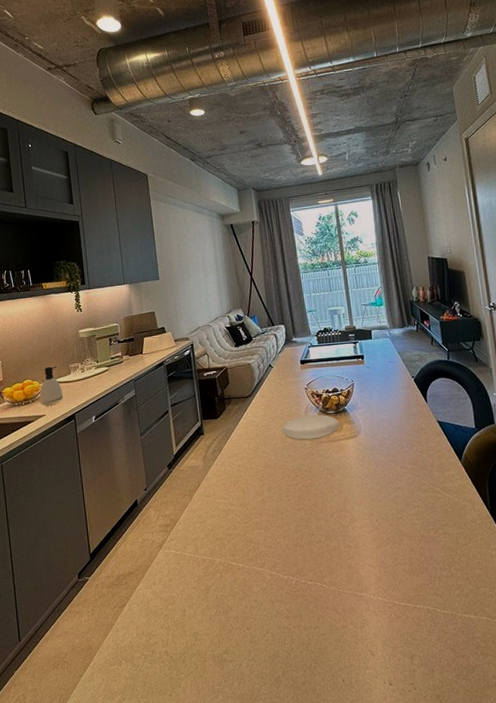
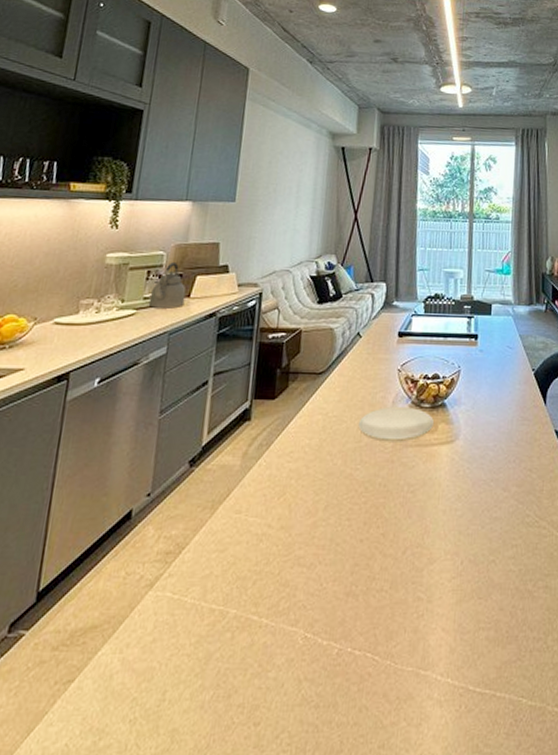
soap dispenser: present [39,366,63,406] -> none [21,299,62,356]
kettle: none [115,330,140,364] -> present [148,262,187,309]

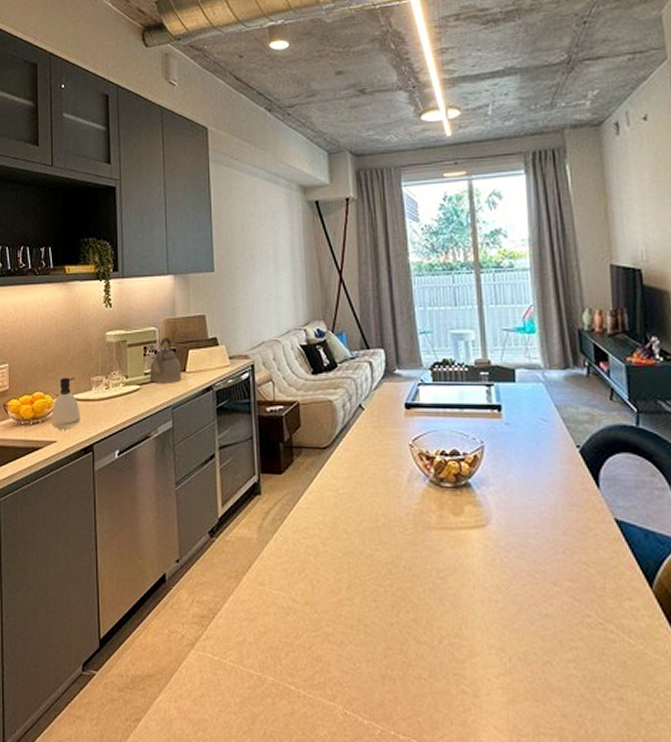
soap dispenser: none [21,299,62,356] -> present [51,377,80,430]
plate: present [358,406,435,442] -> none [372,484,460,524]

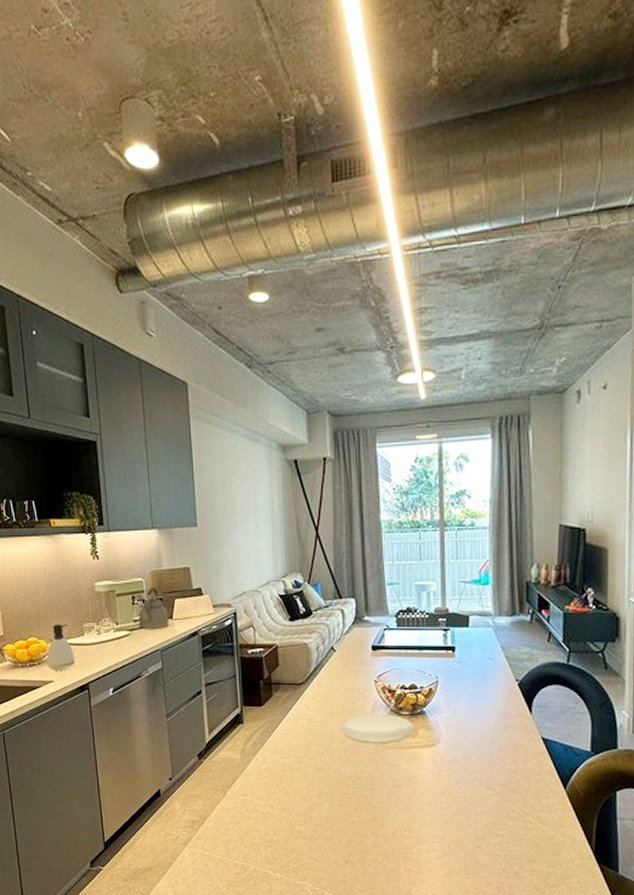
plate: none [372,484,460,524] -> present [341,713,415,744]

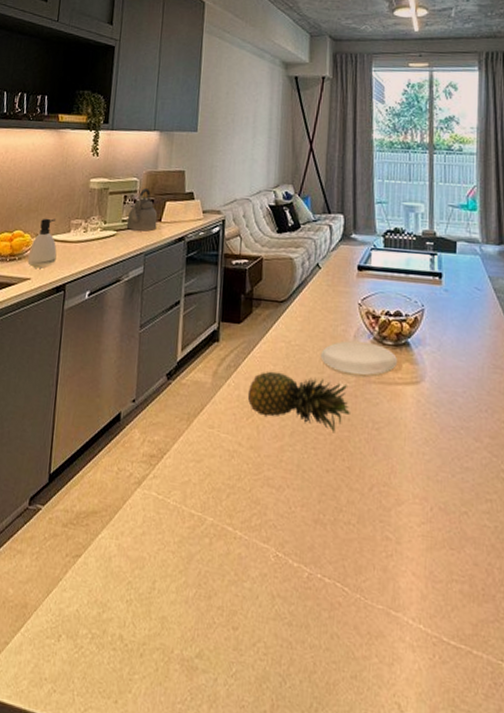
fruit: none [275,745,372,792] -> present [247,371,350,433]

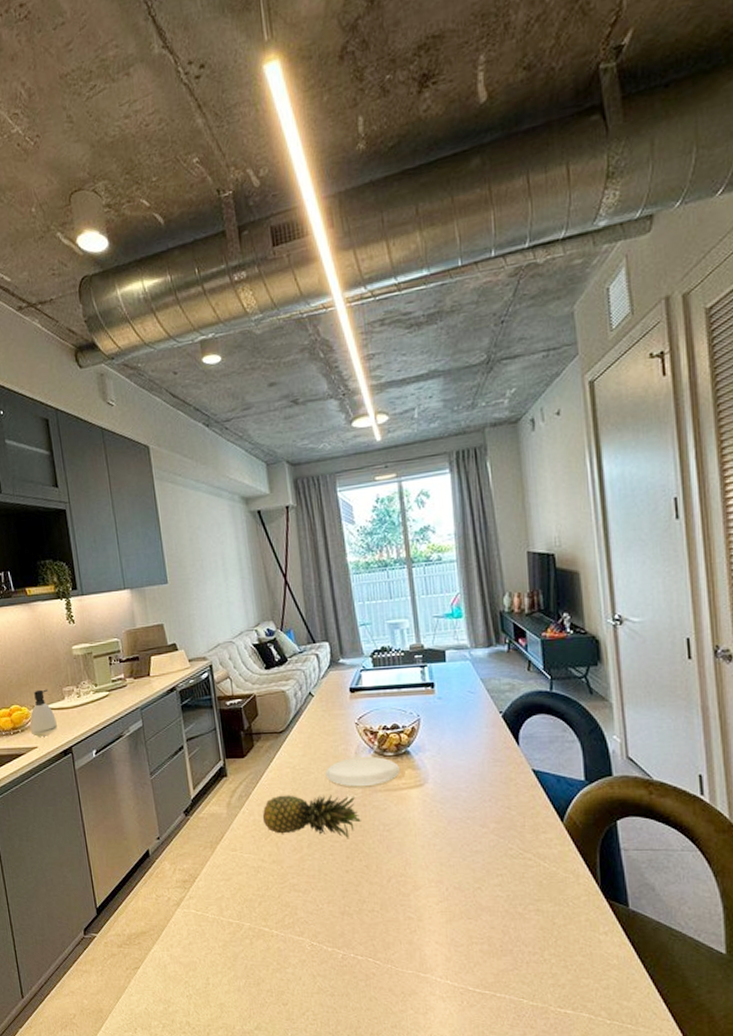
kettle: present [126,188,158,232] -> none [117,647,147,688]

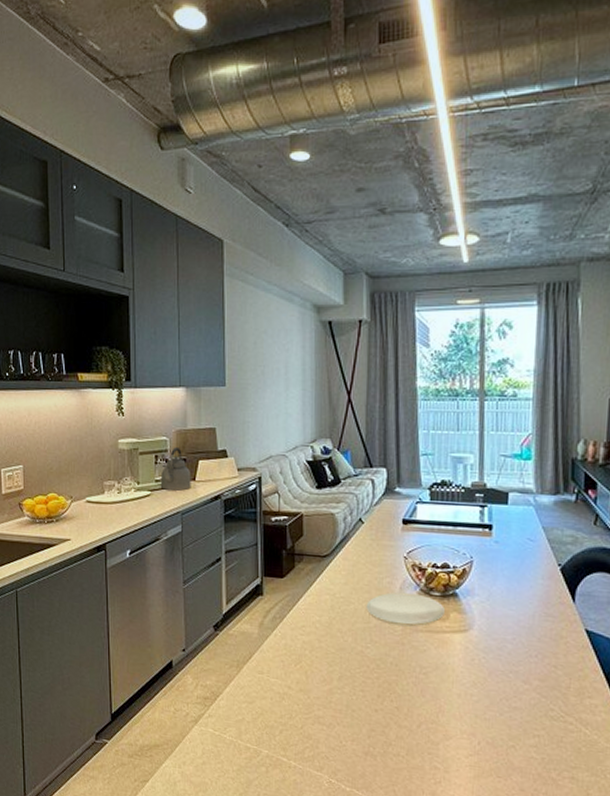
soap dispenser: present [29,689,57,737] -> none [65,480,93,530]
kettle: none [117,647,147,688] -> present [160,447,191,491]
fruit: present [262,795,361,840] -> none [294,622,397,678]

